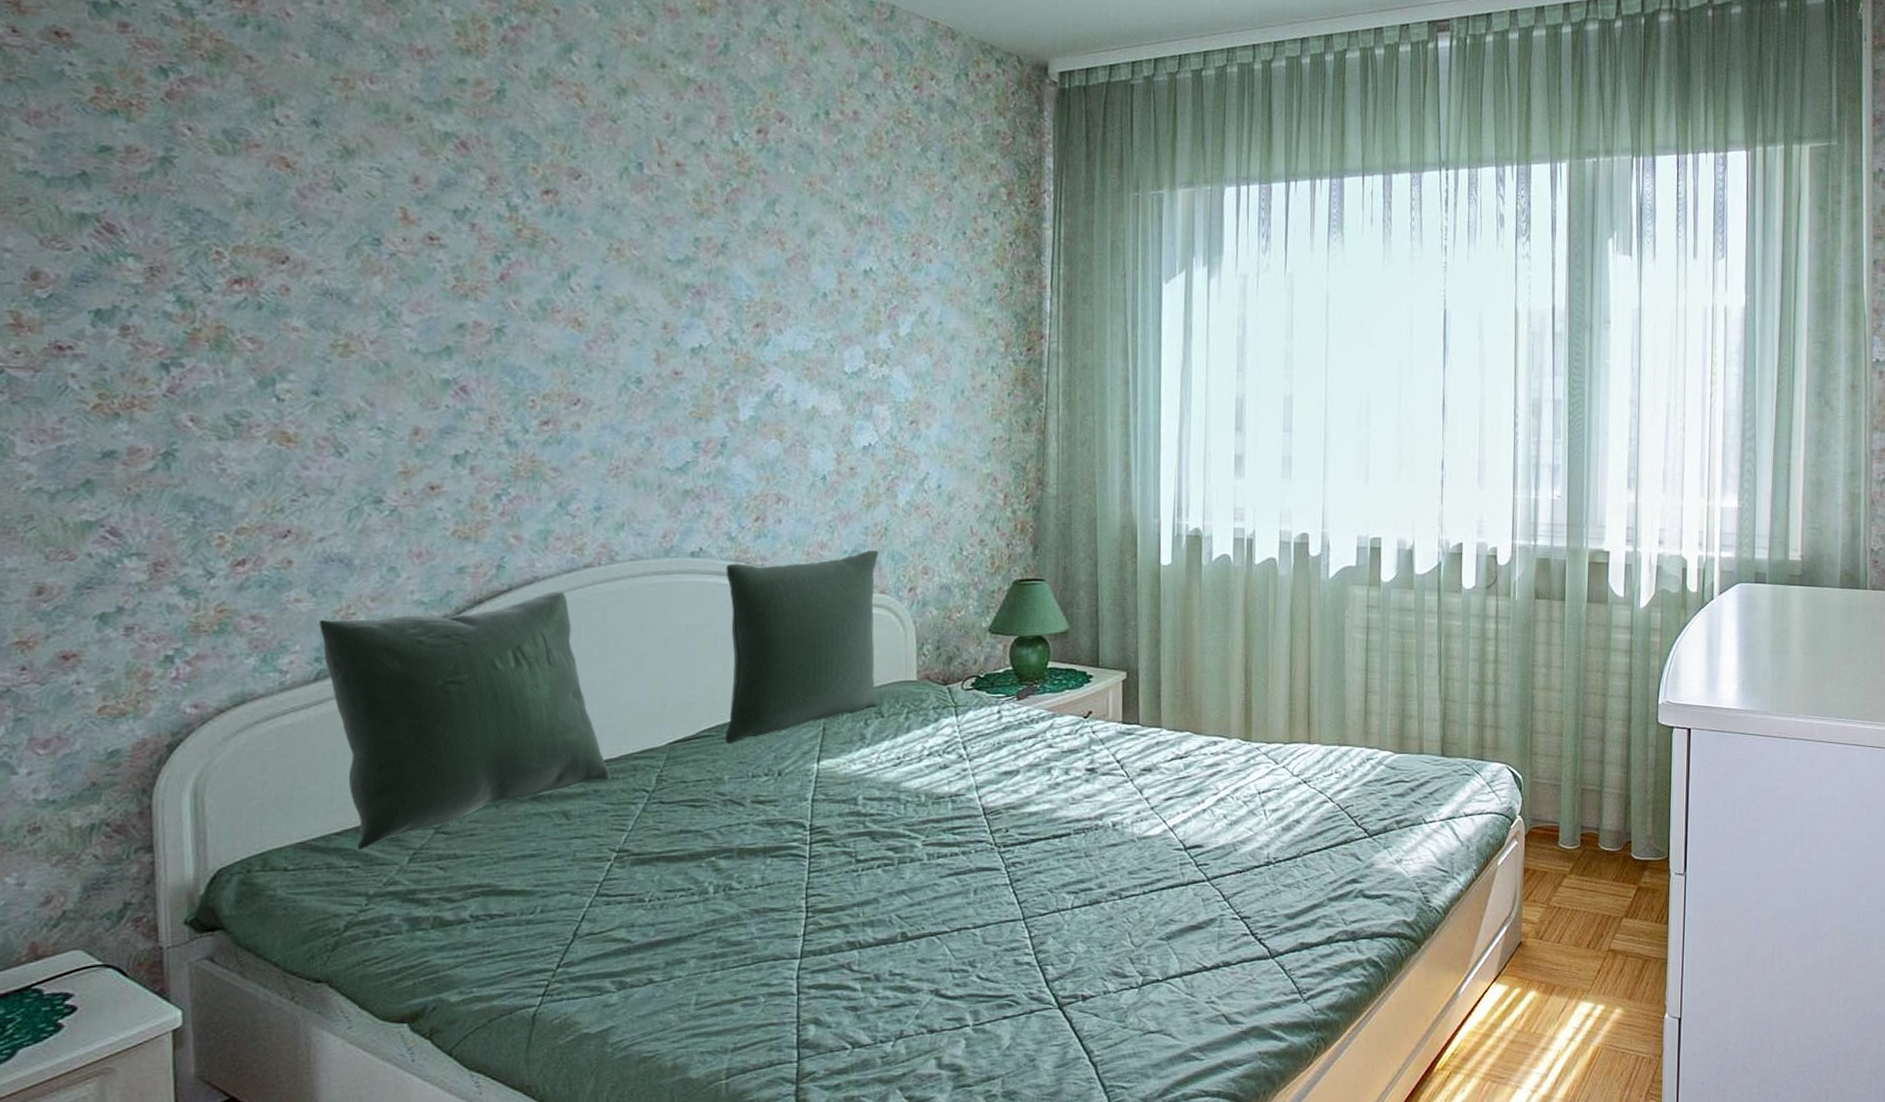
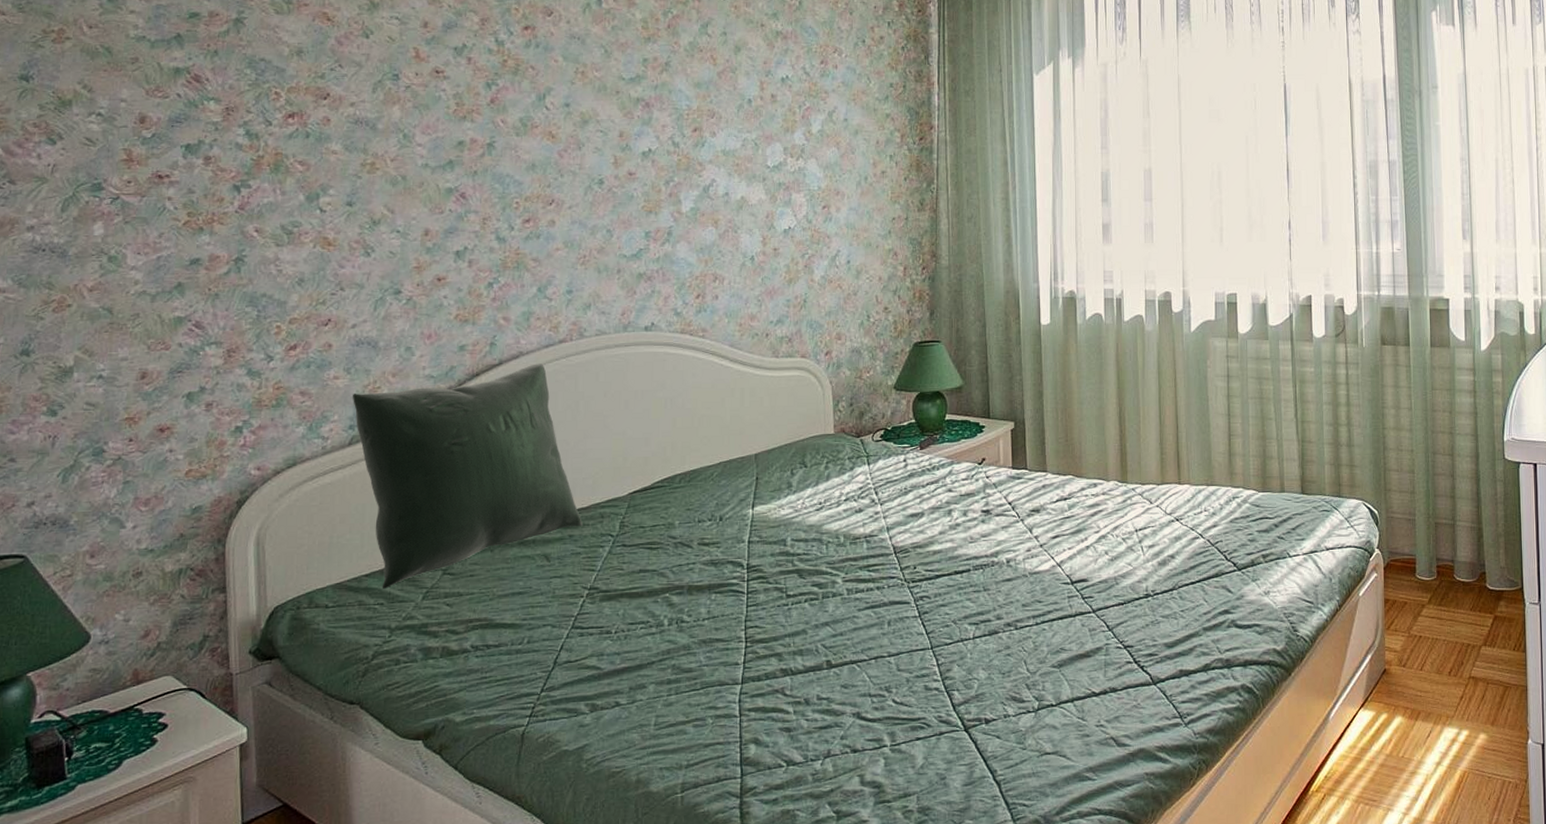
pillow: present [725,550,879,743] -> none [673,320,803,493]

